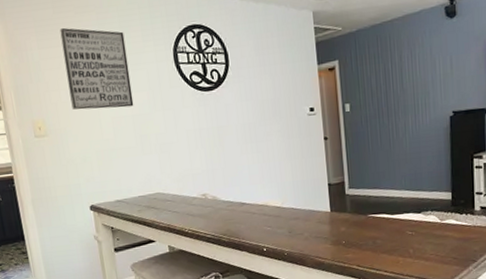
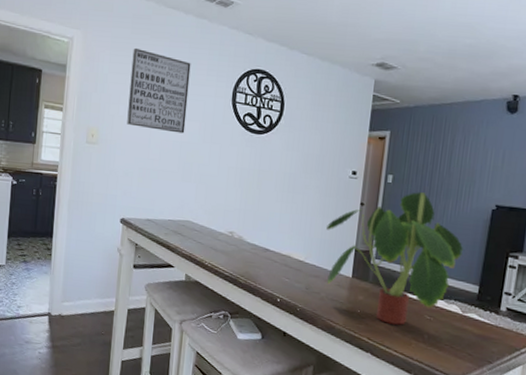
plant: none [296,114,431,248] -> present [326,192,464,325]

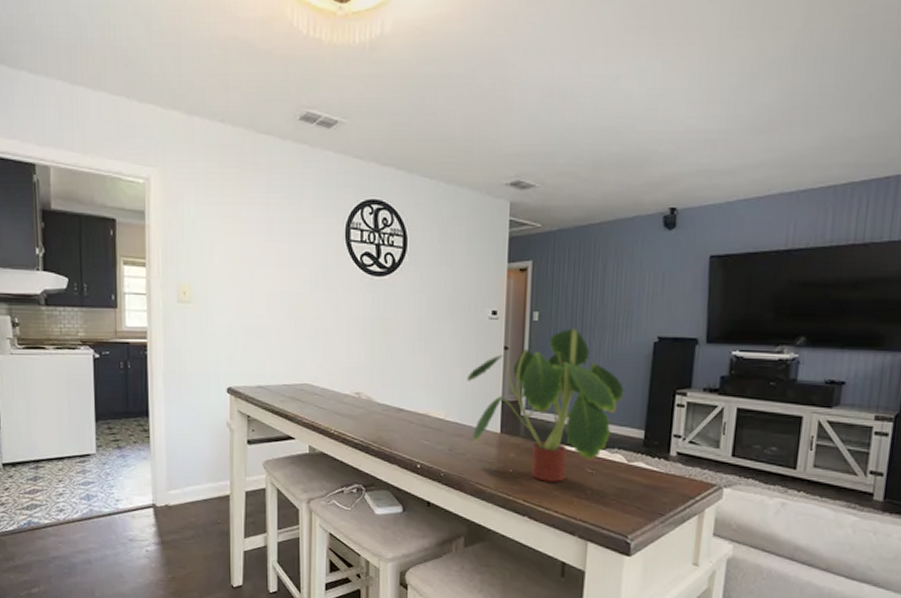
wall art: present [127,47,191,134] -> none [223,184,294,282]

